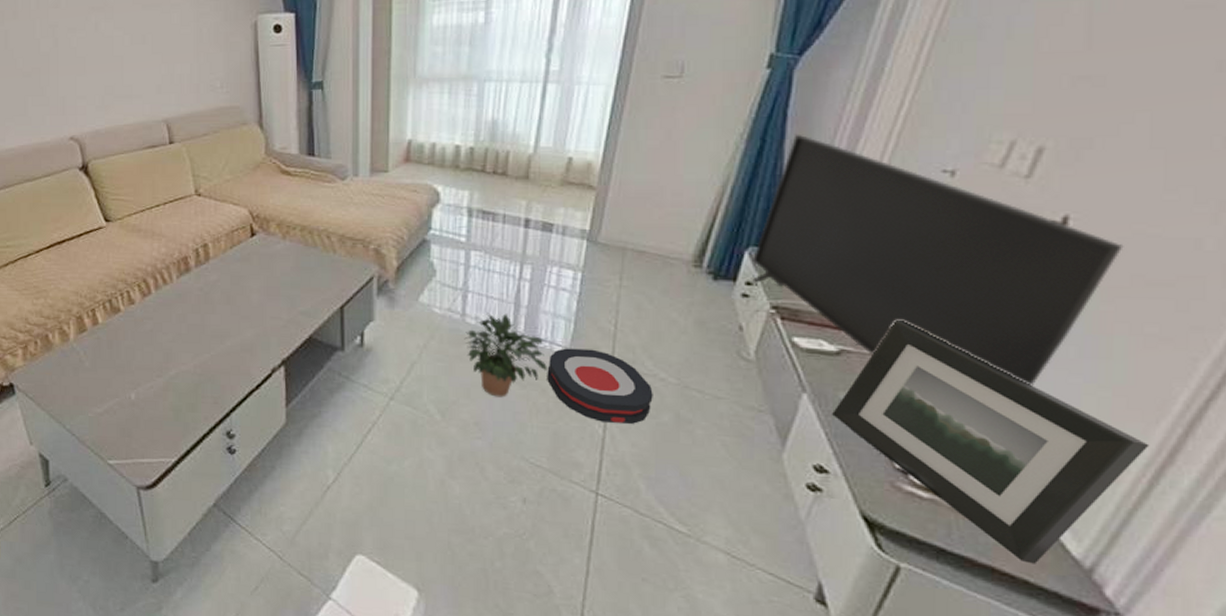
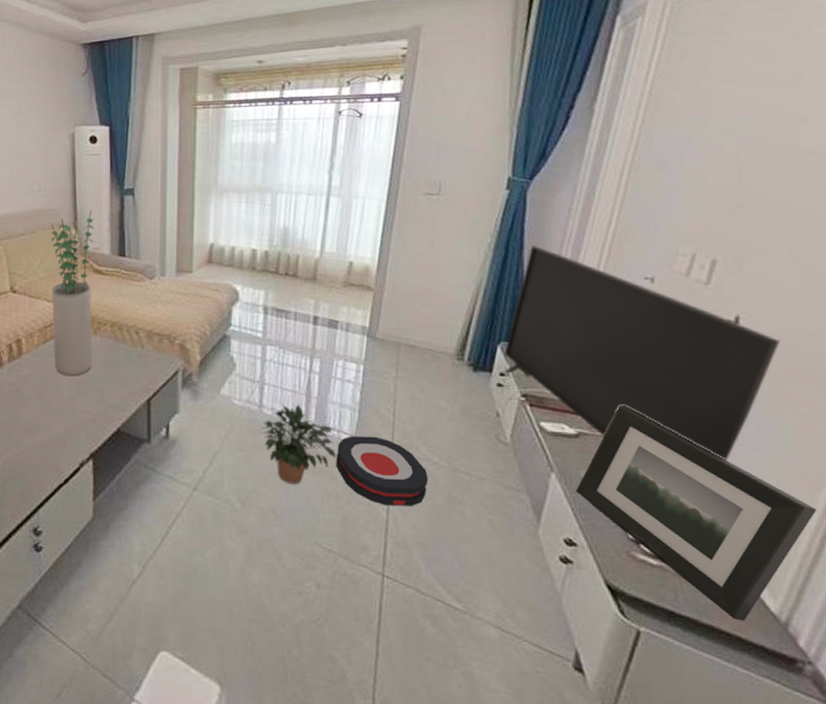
vase: none [235,106,281,282] -> present [50,210,94,377]

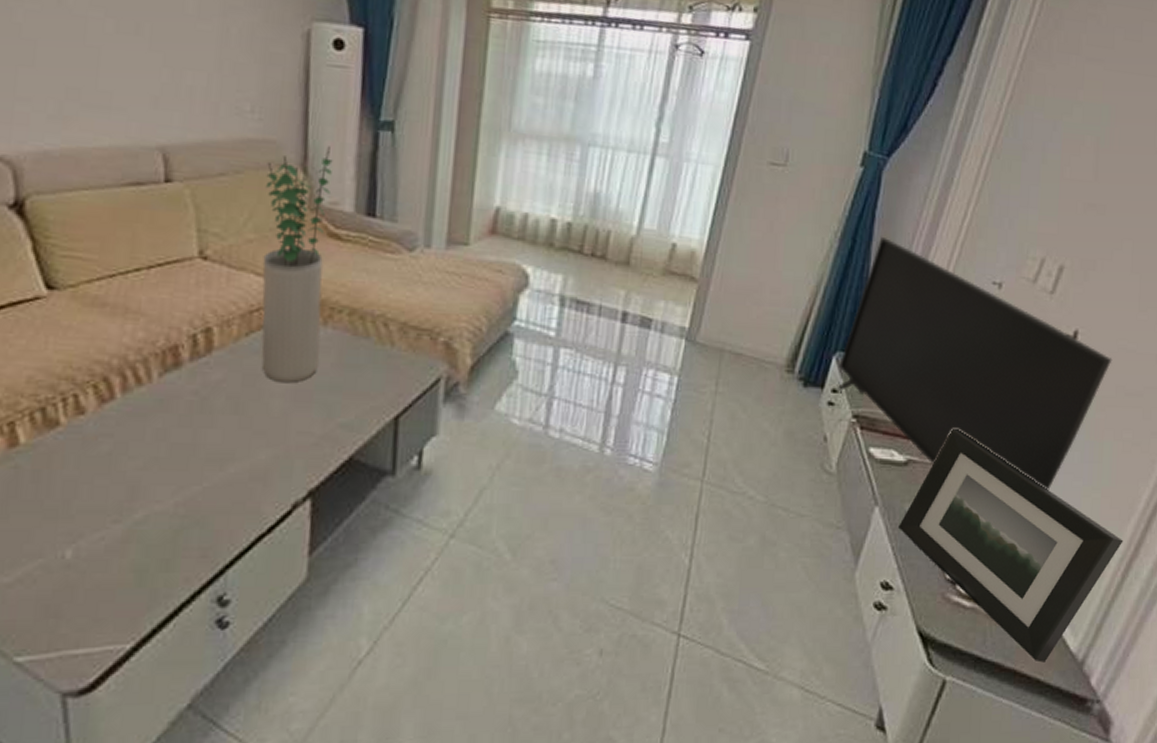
potted plant: present [261,404,336,485] -> none [545,424,636,527]
robot vacuum: present [336,436,428,506] -> none [634,465,741,550]

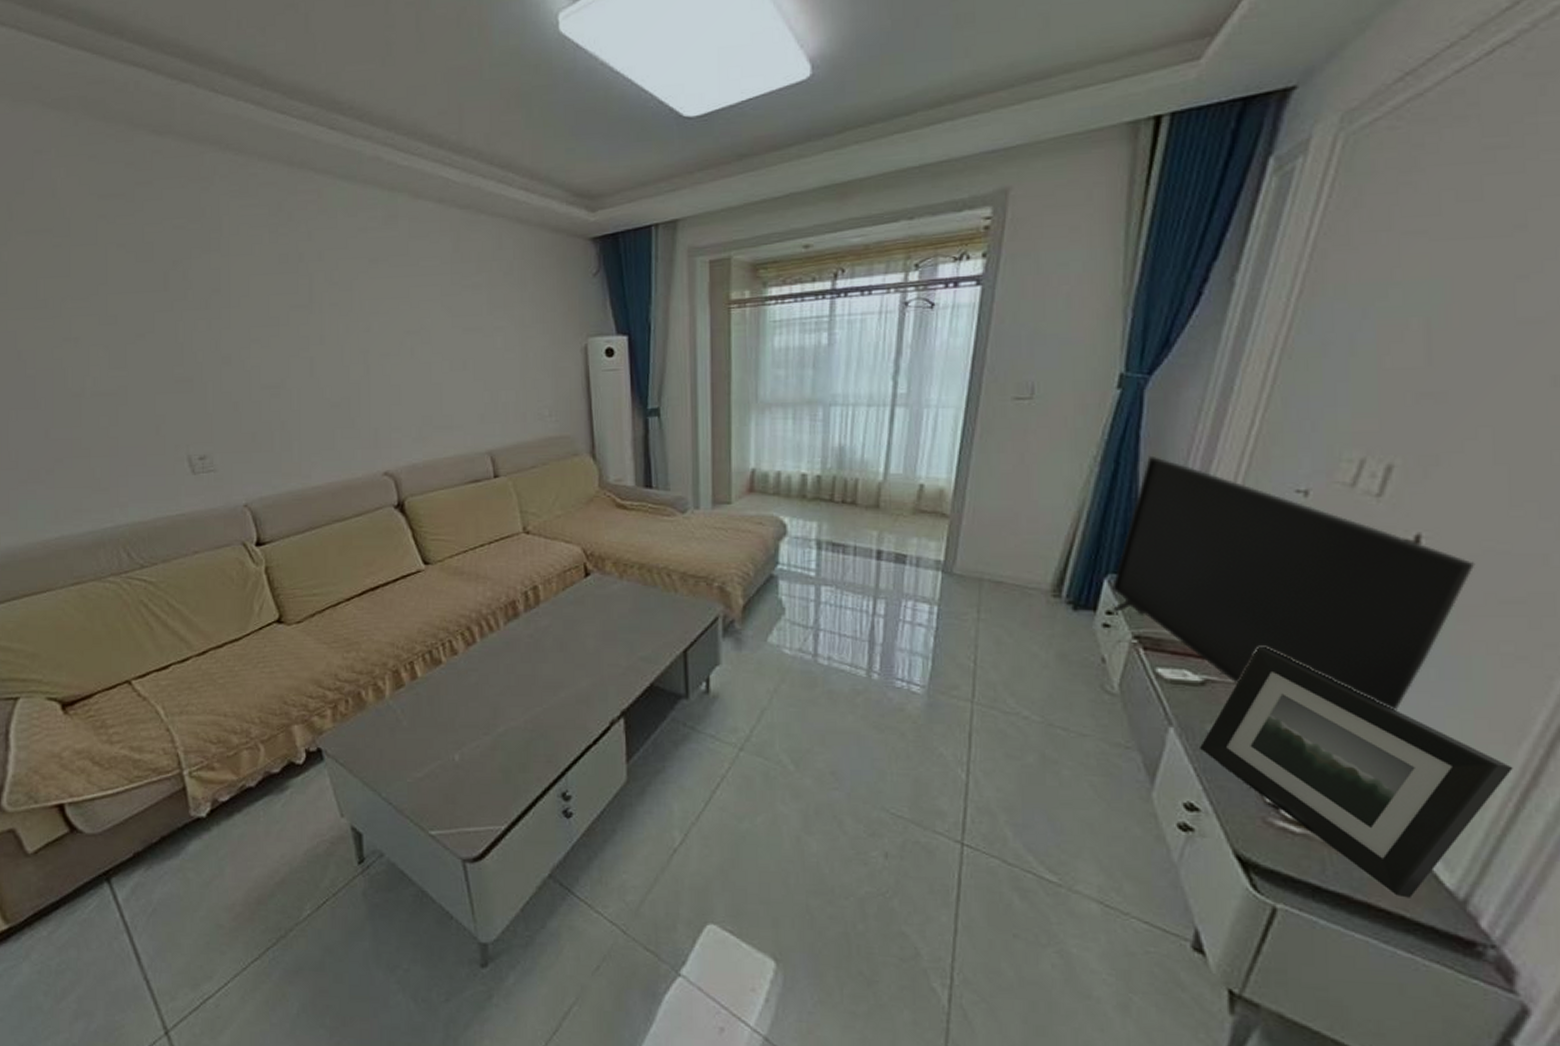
vase: present [261,146,333,384] -> none [565,435,619,626]

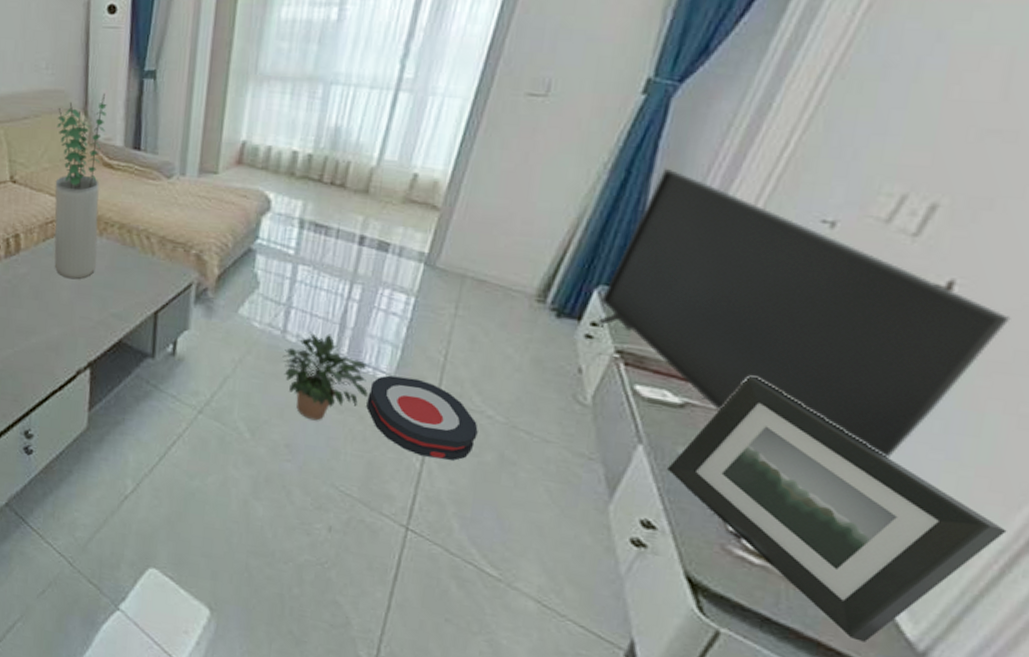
vase: none [565,435,619,626] -> present [54,93,107,280]
potted plant: none [817,652,905,743] -> present [282,331,368,421]
robot vacuum: none [905,687,1017,767] -> present [366,375,478,461]

